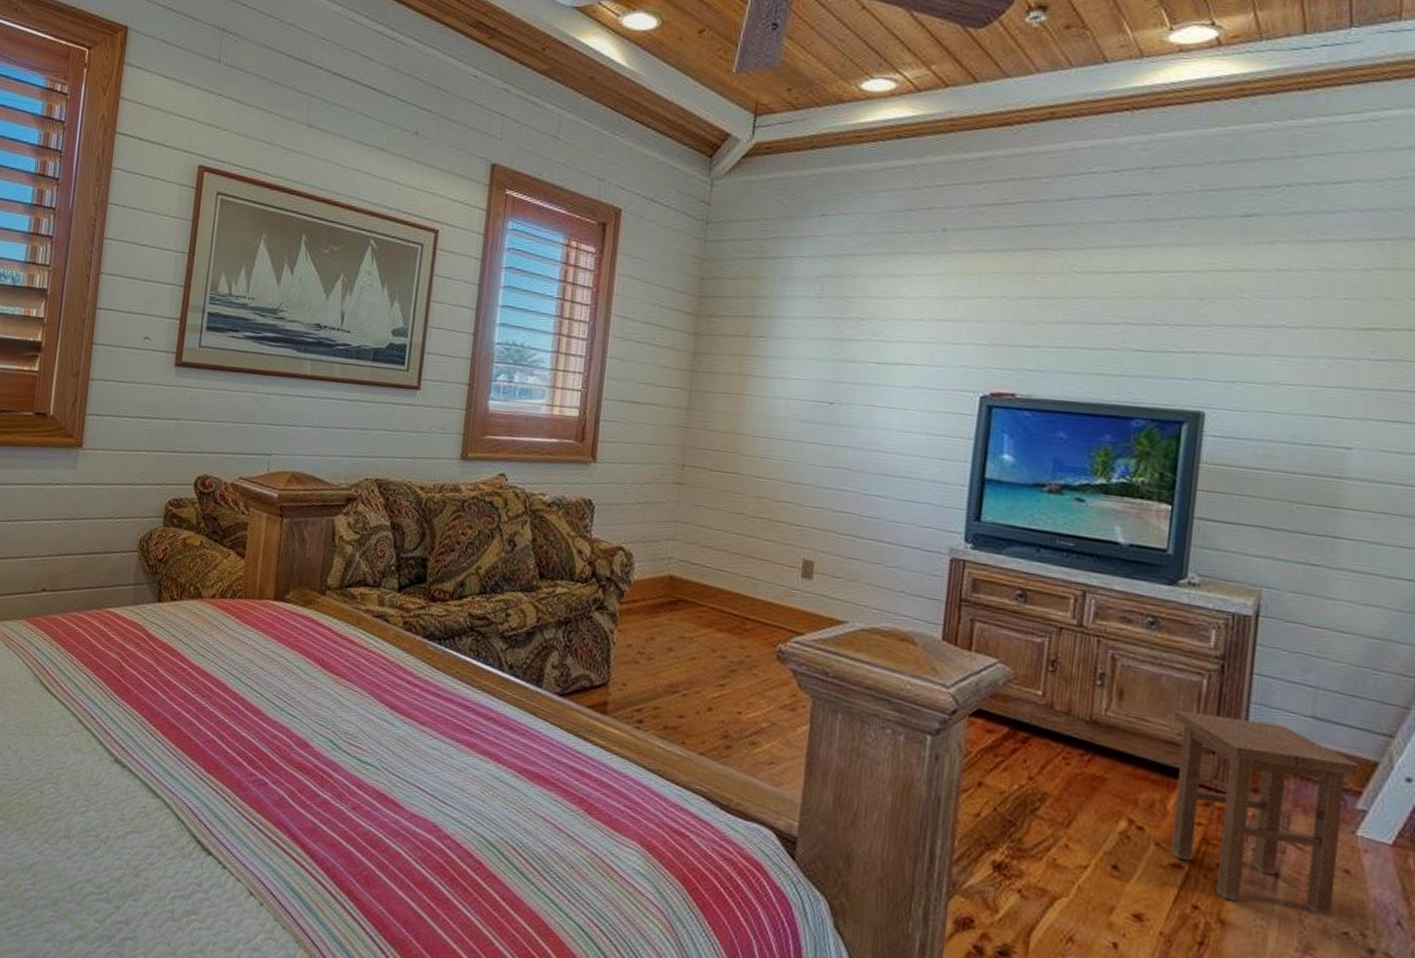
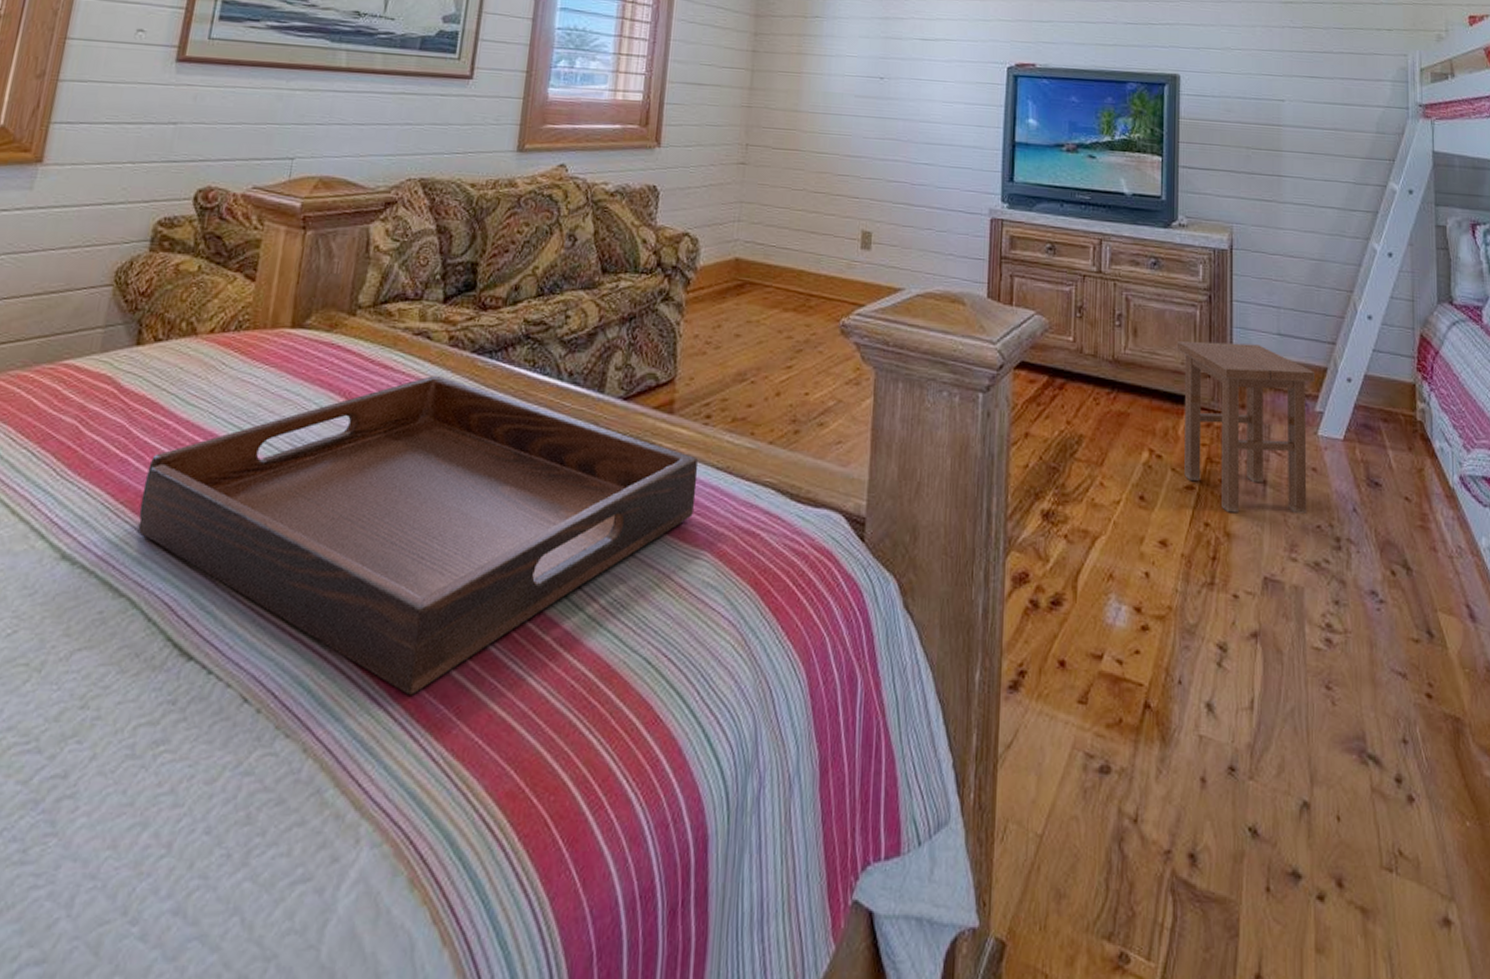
serving tray: none [167,653,630,916] -> present [138,375,699,695]

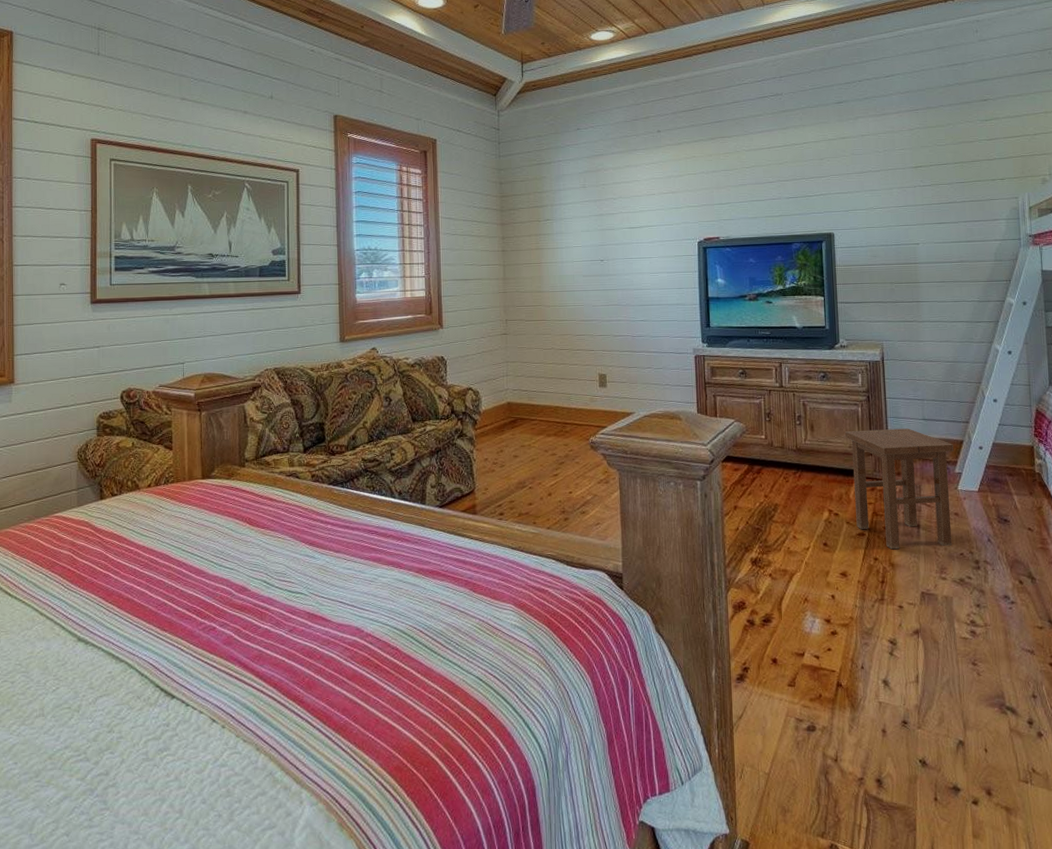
serving tray: present [138,375,699,695] -> none [123,502,500,710]

